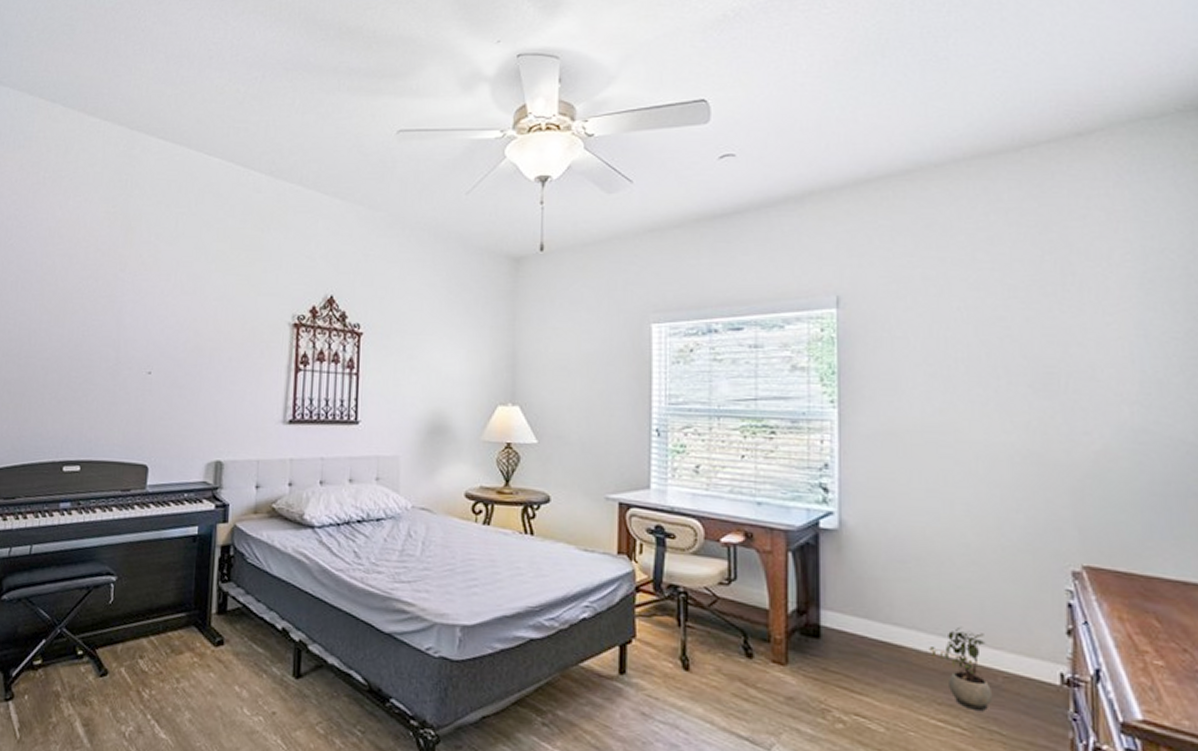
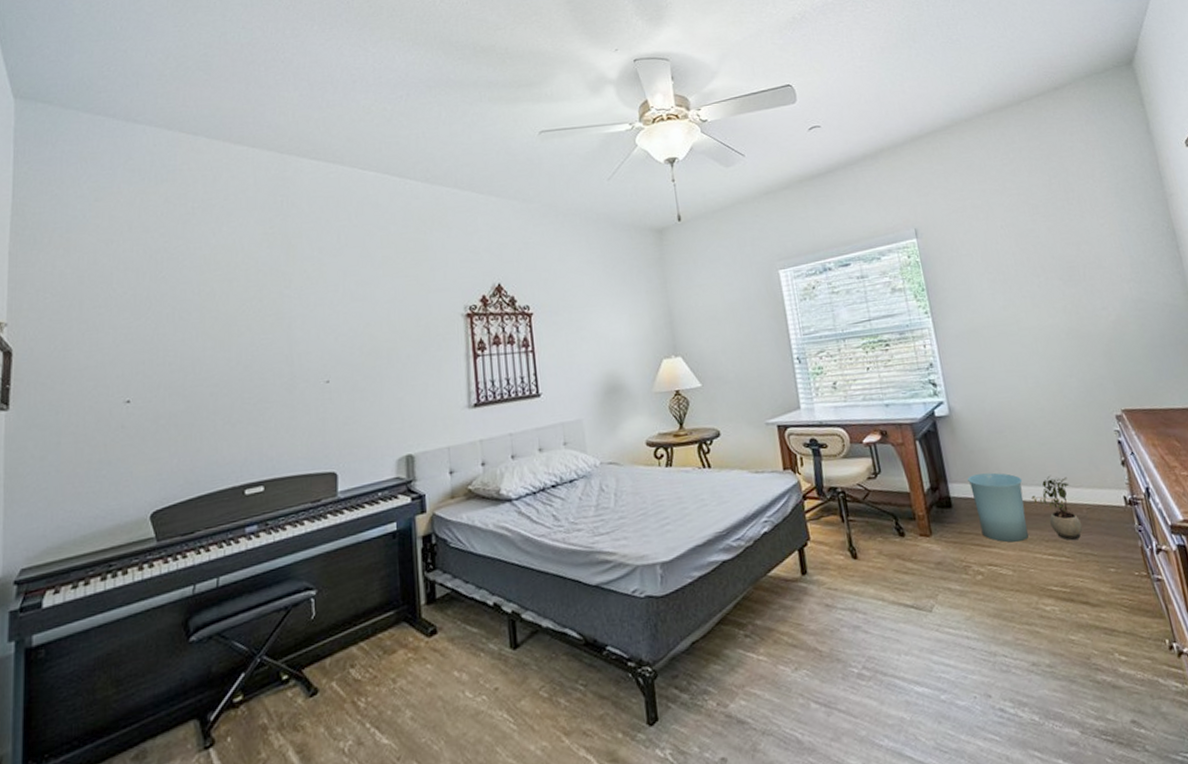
waste bin: none [847,606,922,697] -> present [967,472,1028,542]

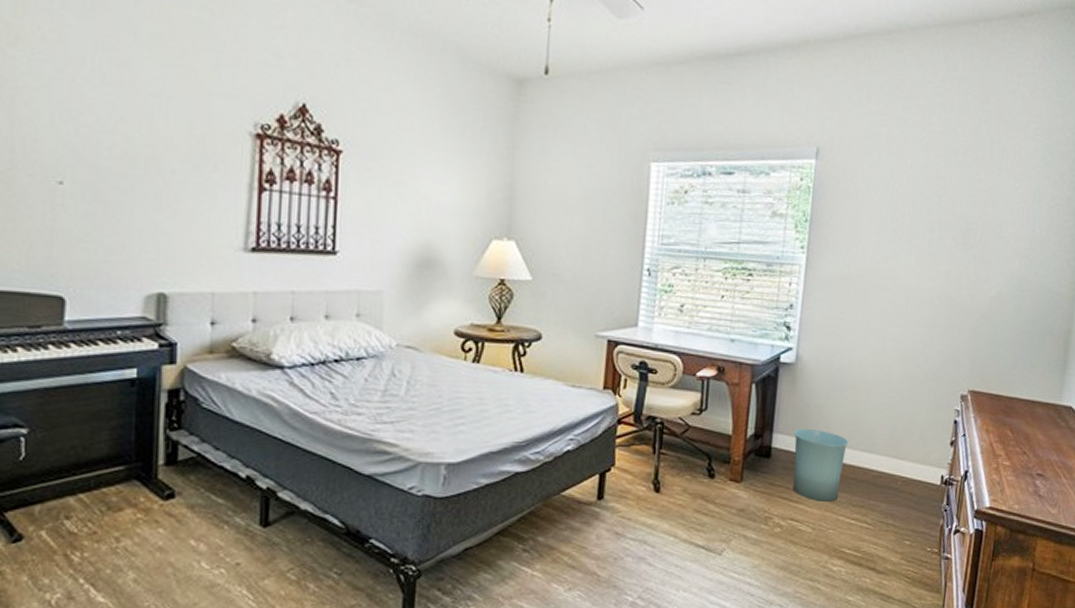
potted plant: present [1031,475,1083,540] -> none [852,442,894,509]

